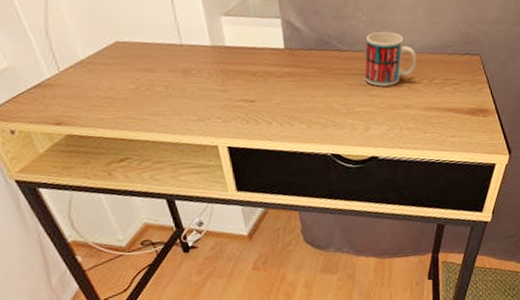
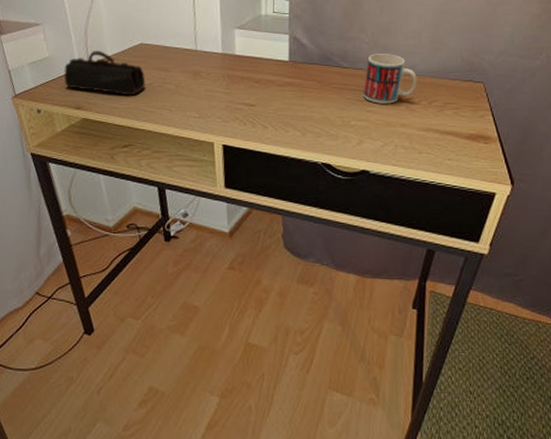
pencil case: none [31,54,131,104] -> present [64,51,146,96]

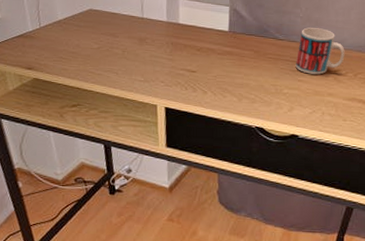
pencil case: present [64,51,146,96] -> none [16,14,94,59]

